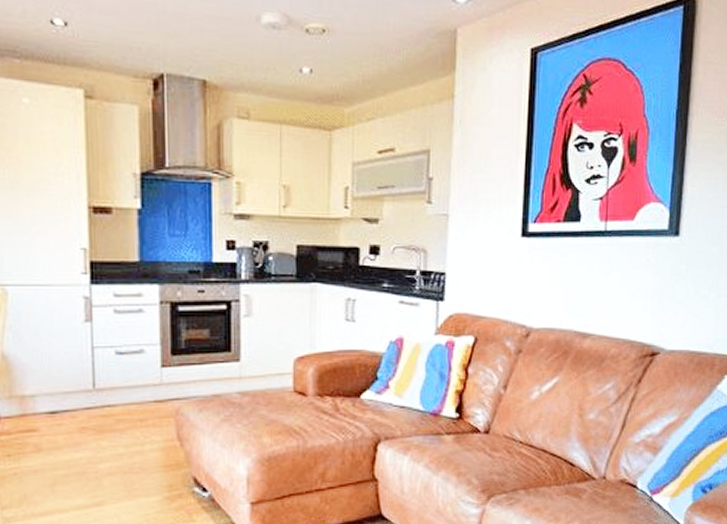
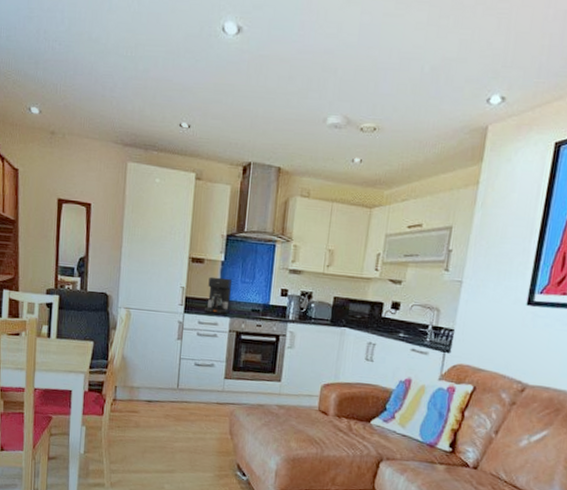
coffee maker: none [121,231,158,282] -> present [205,277,232,315]

